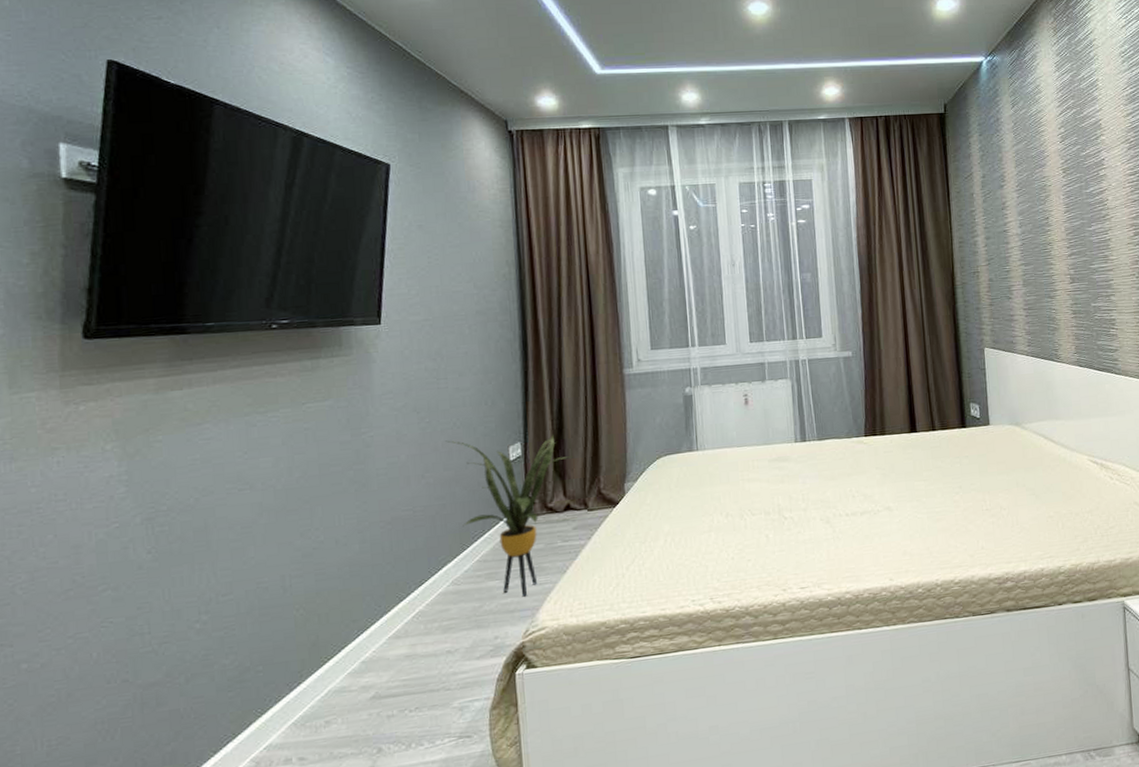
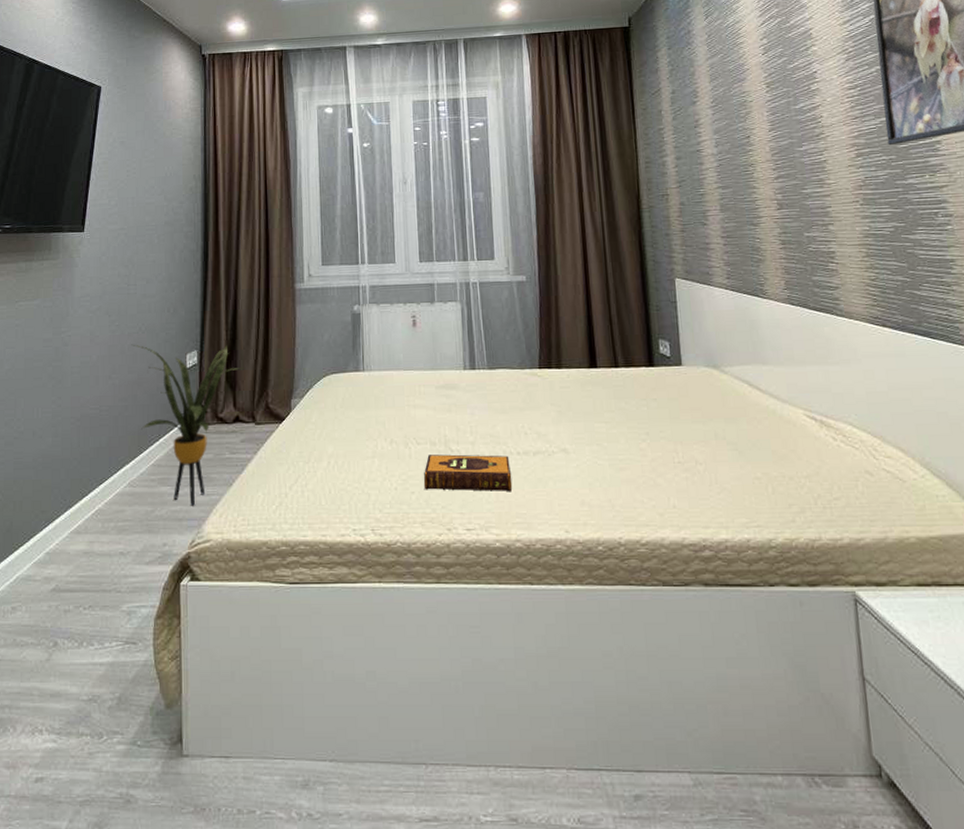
hardback book: none [759,518,842,557] -> present [423,454,512,492]

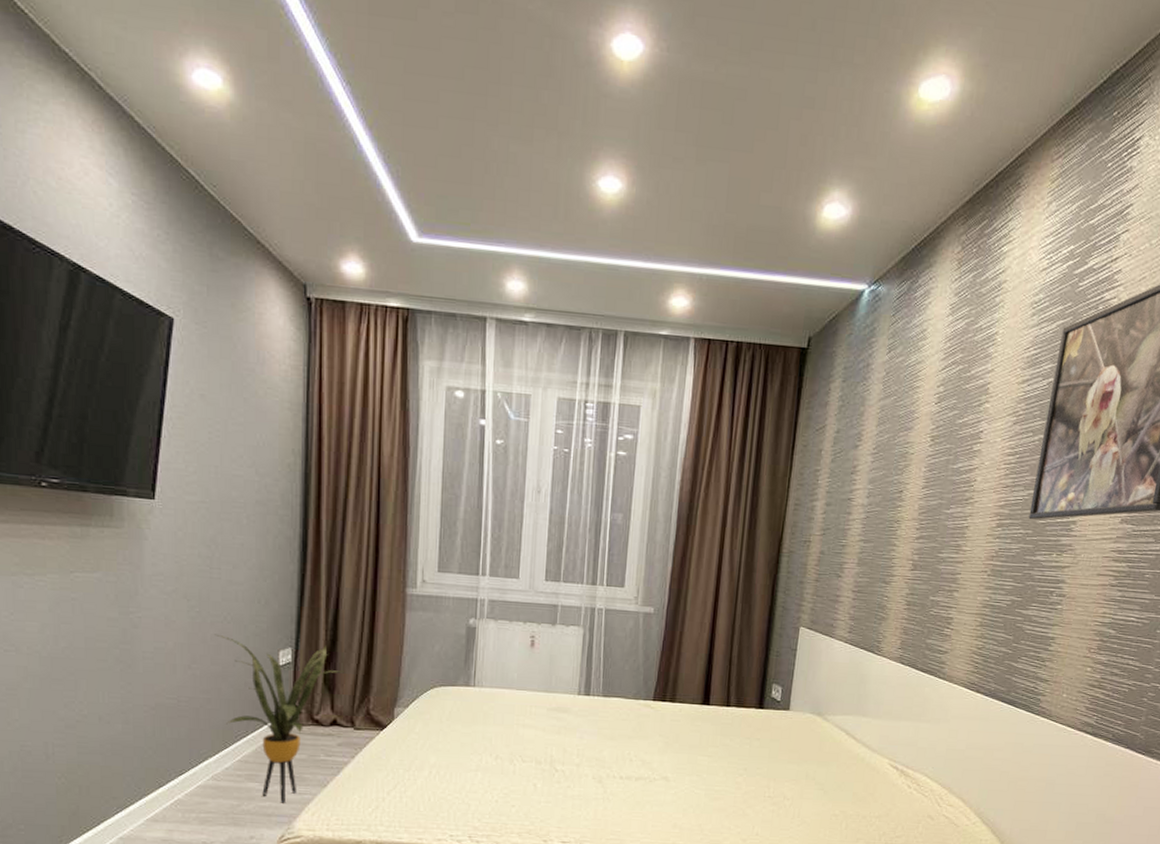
hardback book: present [423,454,512,492] -> none [524,772,612,812]

